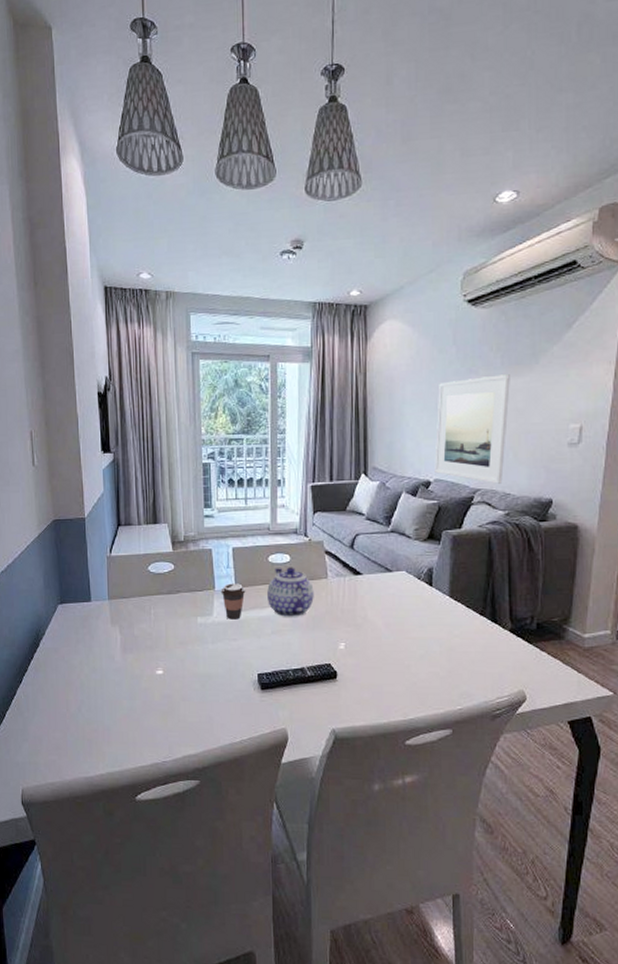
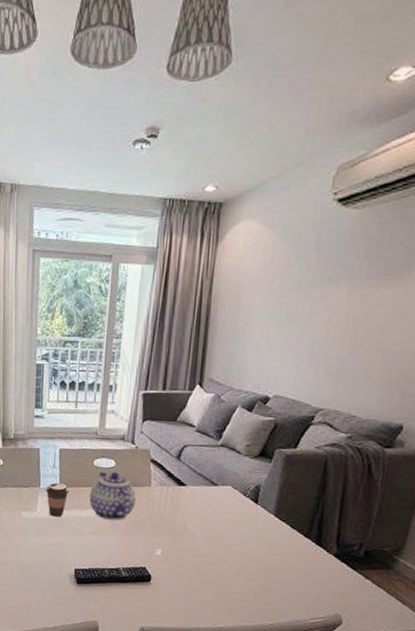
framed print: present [434,374,510,484] -> none [275,285,376,405]

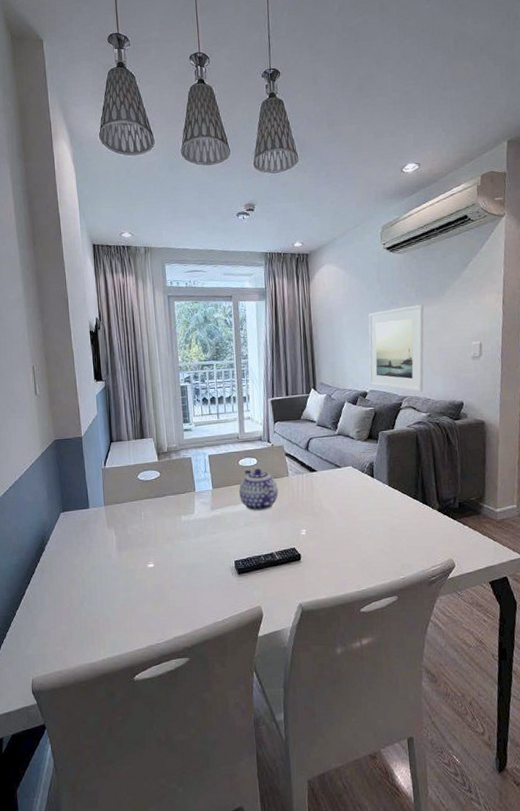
coffee cup: present [45,482,70,517] -> none [200,485,221,516]
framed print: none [275,285,376,405] -> present [368,304,424,392]

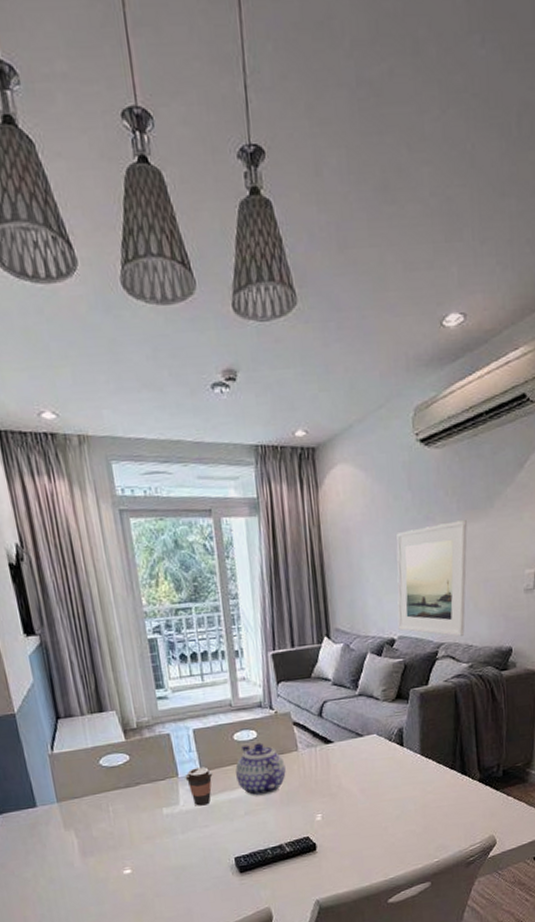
coffee cup: none [200,485,221,516] -> present [185,767,213,806]

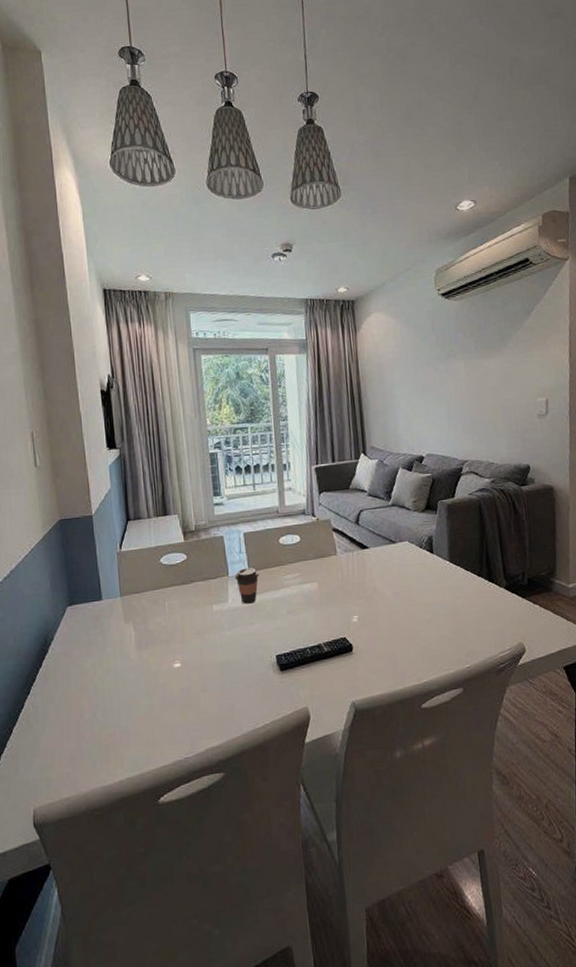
teapot: present [235,742,286,796] -> none [280,546,325,597]
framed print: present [396,520,467,637] -> none [423,357,486,455]

